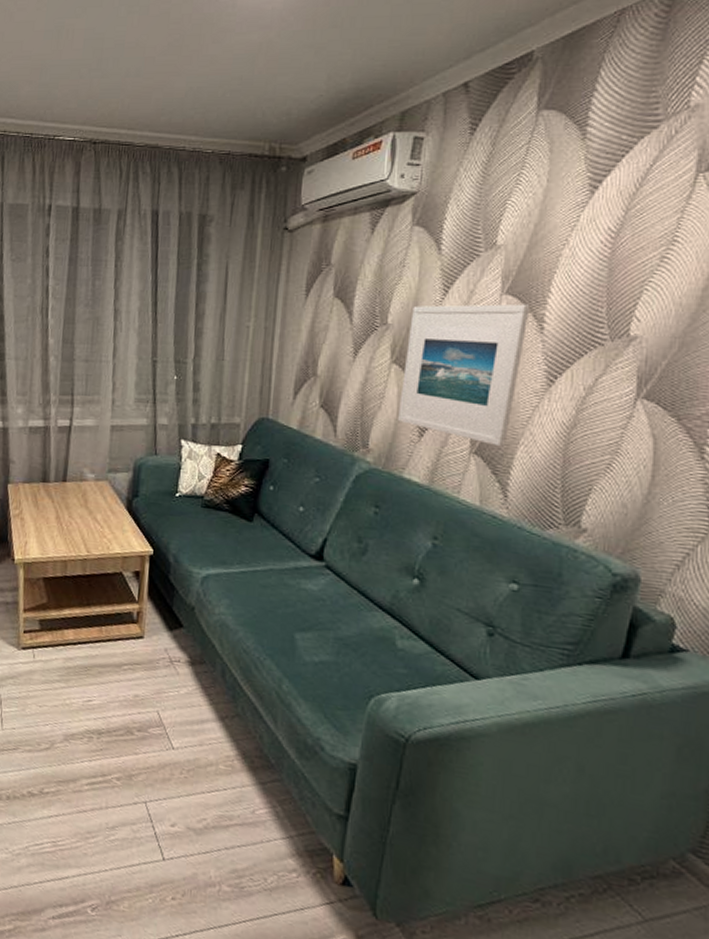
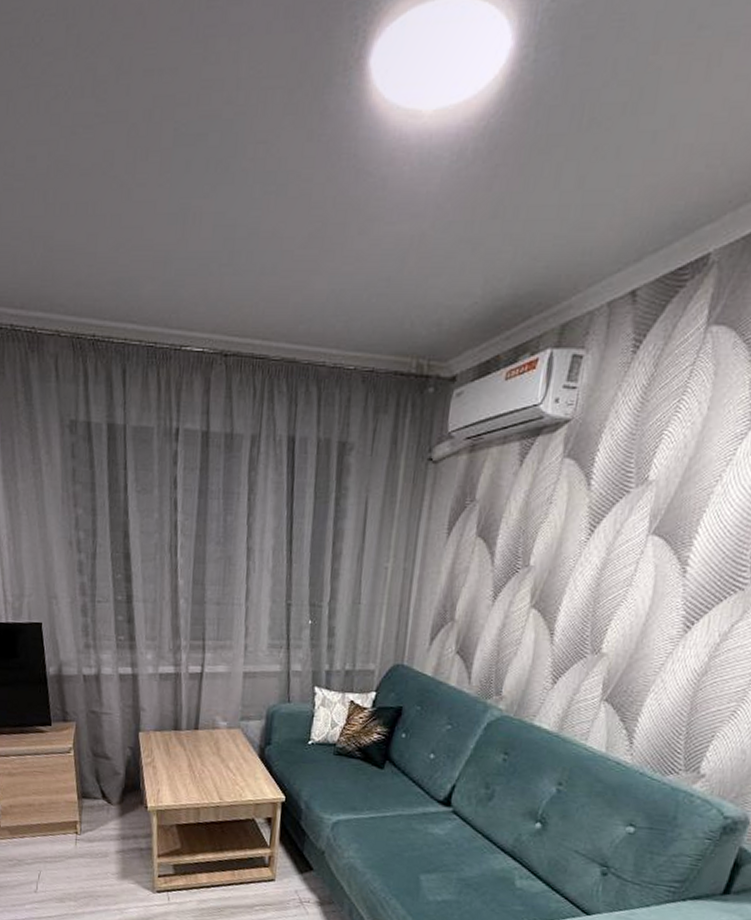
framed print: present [398,304,530,447] -> none [533,545,676,694]

